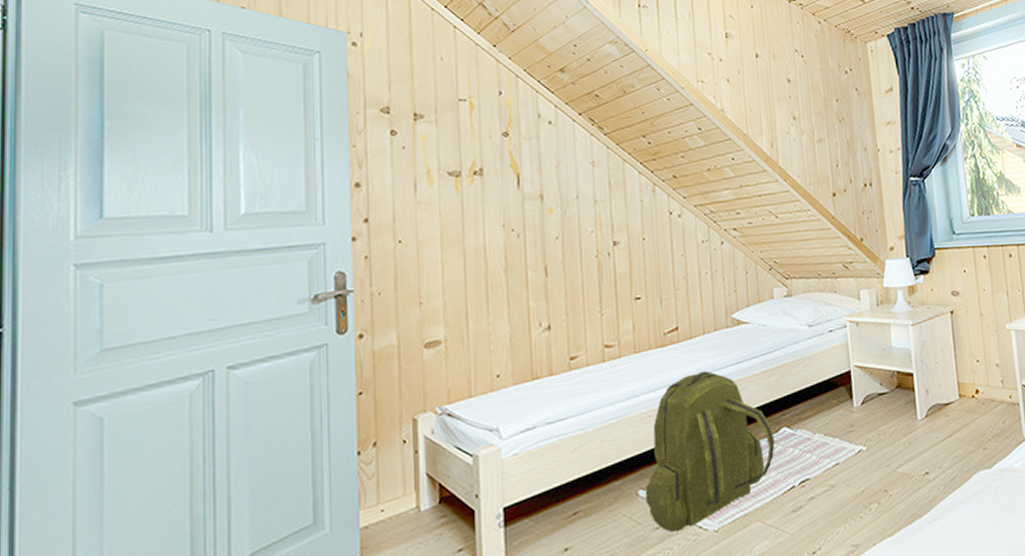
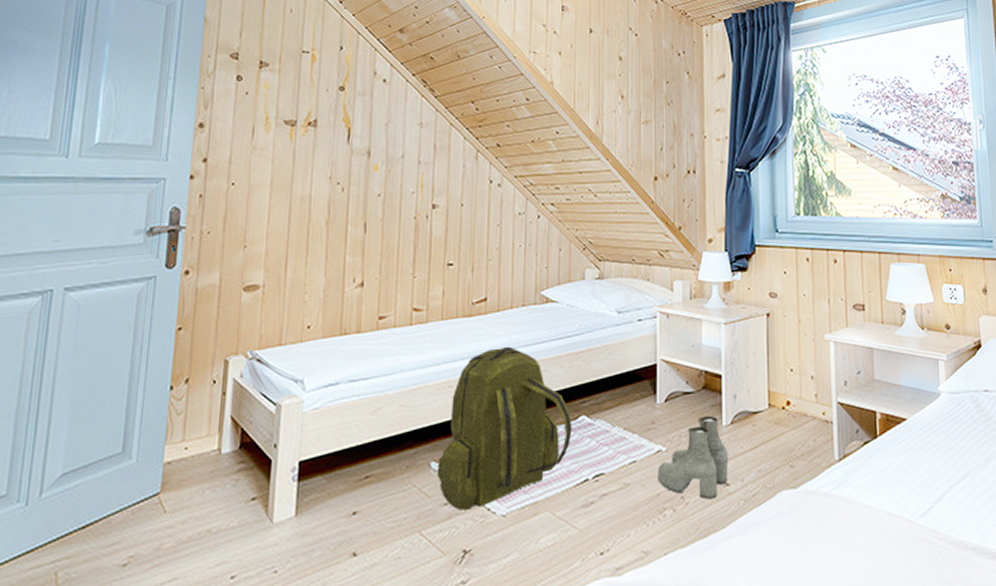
boots: none [860,412,927,489] -> present [658,415,729,500]

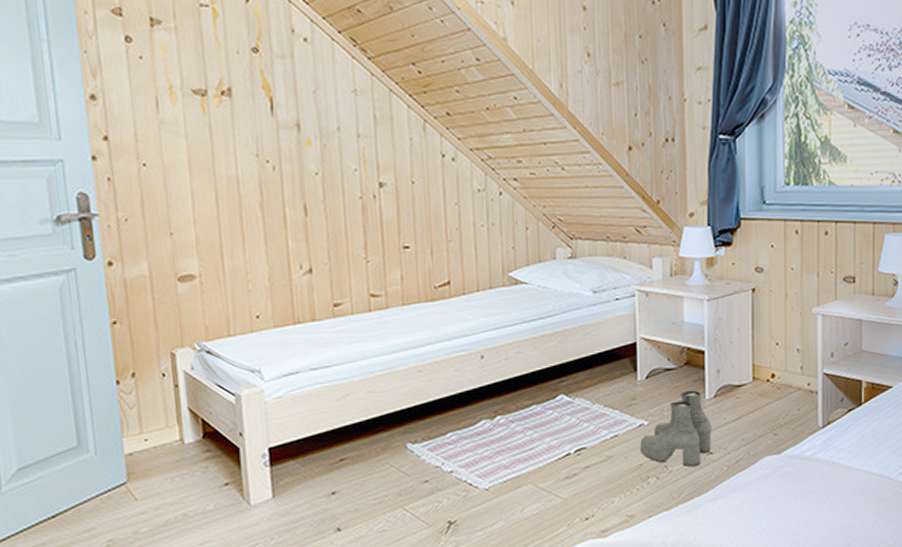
backpack: present [437,346,572,510] -> none [414,329,551,486]

